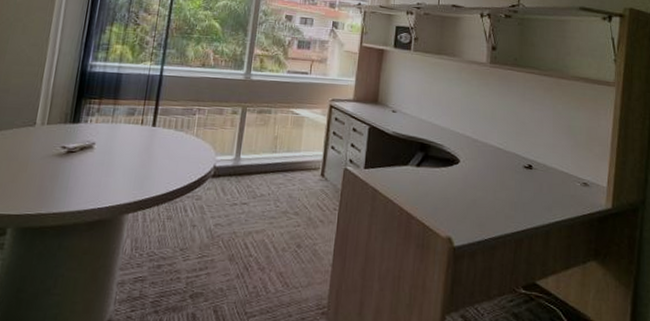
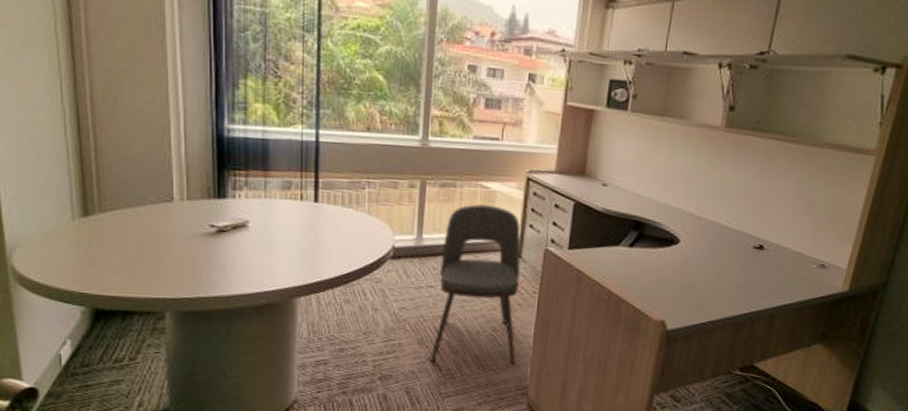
chair: none [238,127,324,281] -> present [430,203,521,364]

